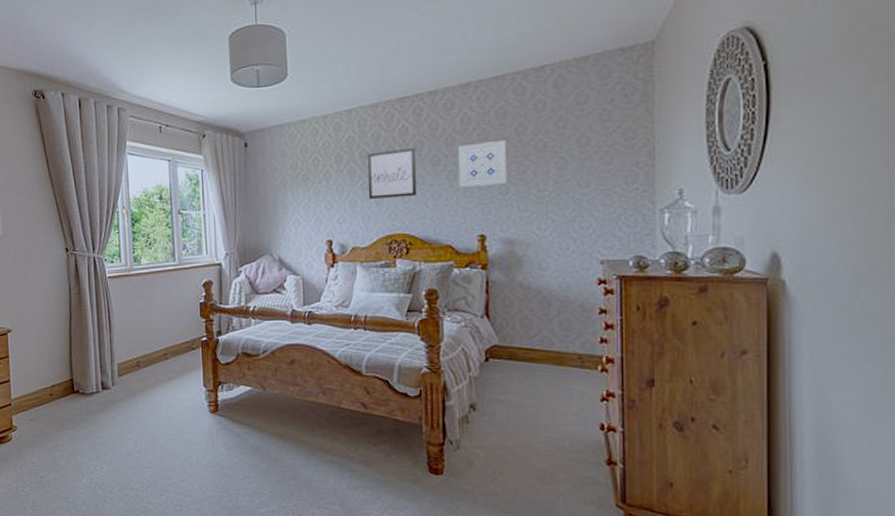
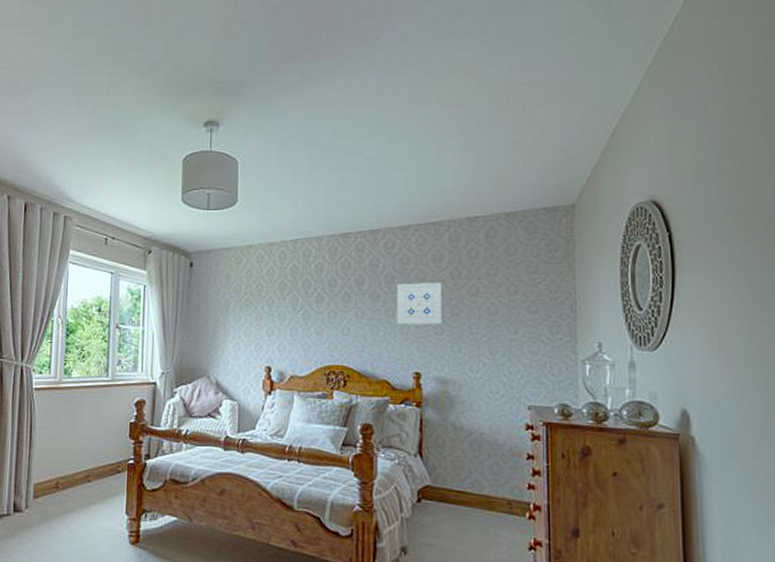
wall art: present [367,147,418,200] -> none [309,281,357,330]

